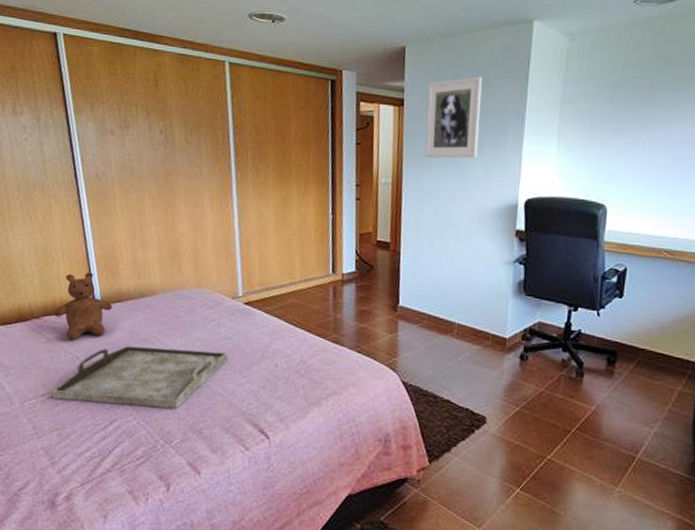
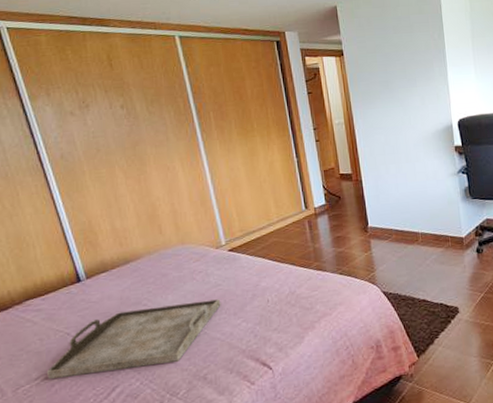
teddy bear: present [53,272,113,340] -> none [36,249,98,319]
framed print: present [424,76,482,159] -> none [361,23,413,97]

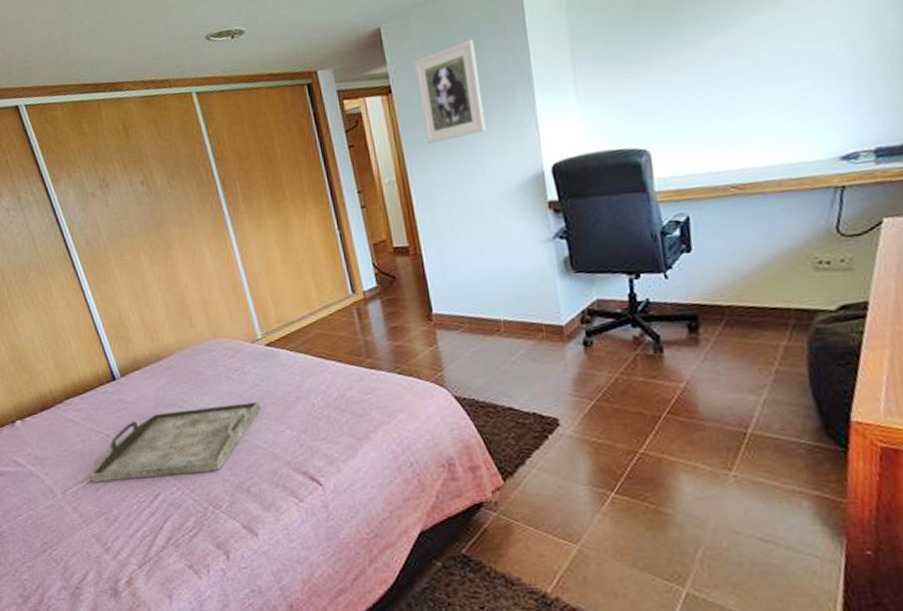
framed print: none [361,23,413,97] -> present [413,38,486,144]

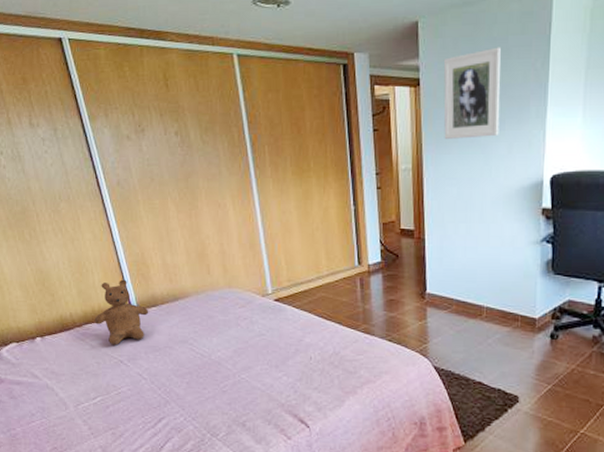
teddy bear: none [75,344,132,419] -> present [94,279,149,346]
serving tray: present [90,402,261,482] -> none [102,347,264,404]

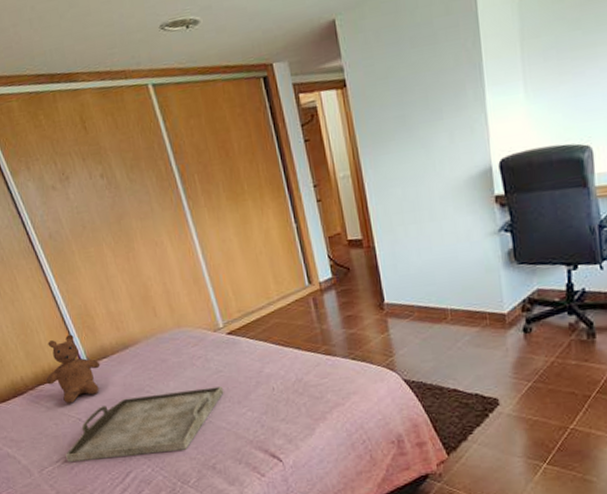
serving tray: none [102,347,264,404] -> present [65,386,224,462]
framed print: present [443,47,501,139] -> none [367,32,438,139]

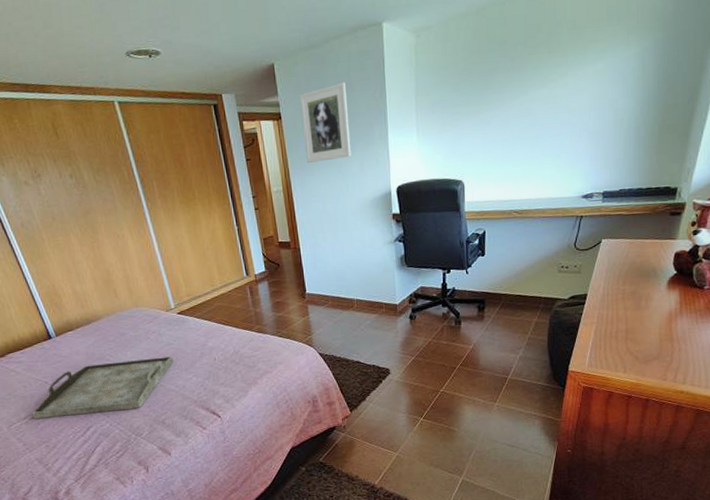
teddy bear: present [46,334,101,404] -> none [16,310,66,370]
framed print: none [367,32,438,139] -> present [299,82,352,163]

